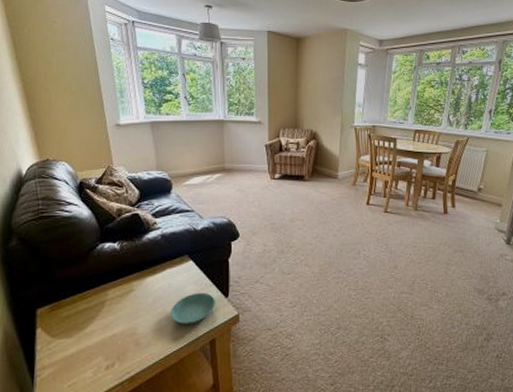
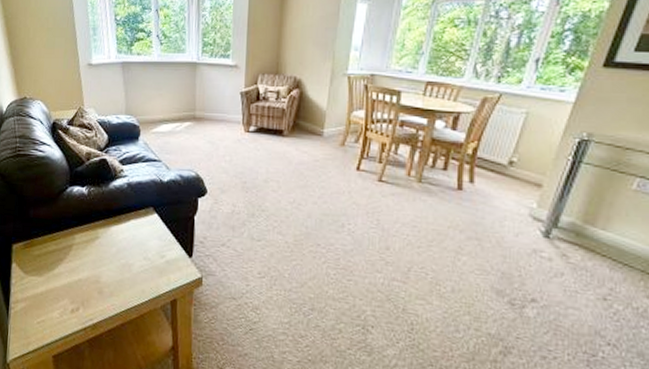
saucer: present [170,292,215,325] -> none [133,248,178,281]

